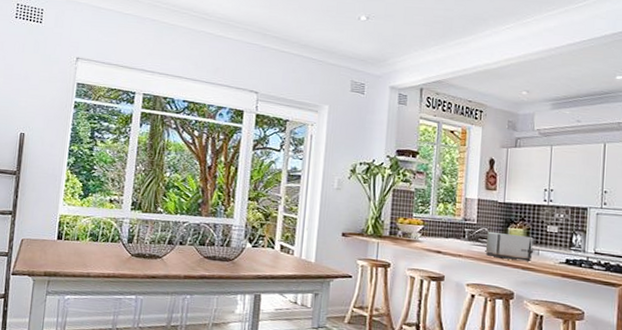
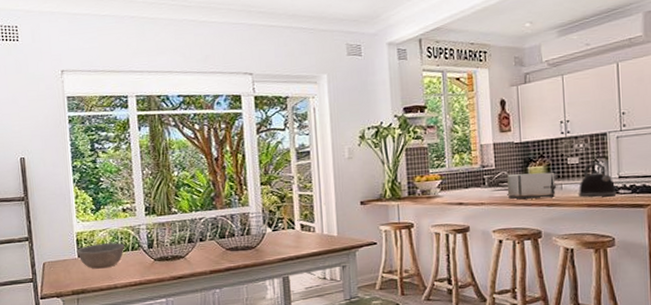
bowl: none [57,229,106,255] -> present [76,242,125,269]
kettle: none [553,234,591,271] -> present [578,162,617,198]

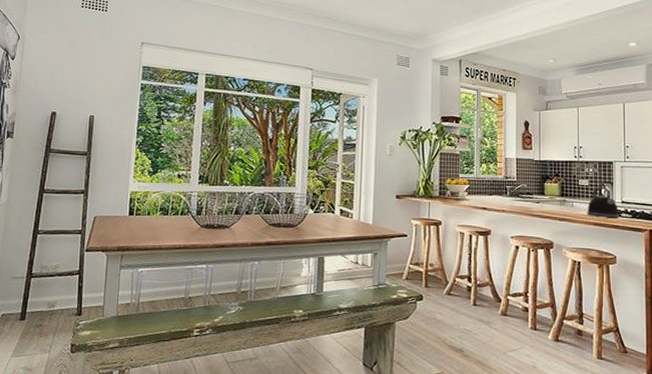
bowl: present [76,242,125,269] -> none [128,205,175,229]
toaster: present [507,172,557,200] -> none [525,188,569,214]

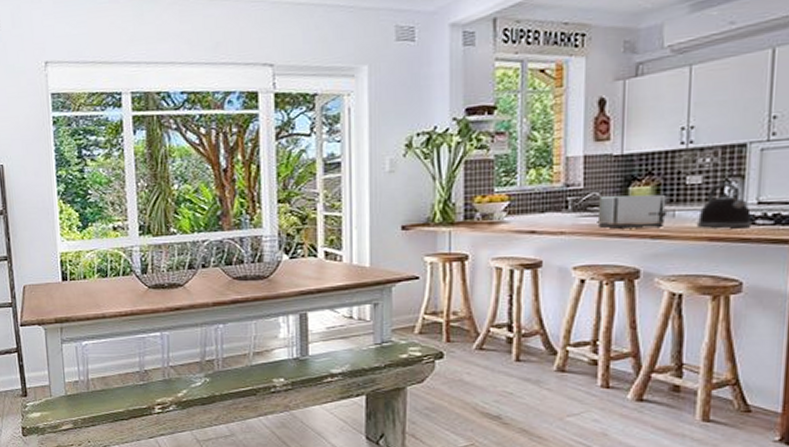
toaster: none [525,188,569,214] -> present [597,194,668,229]

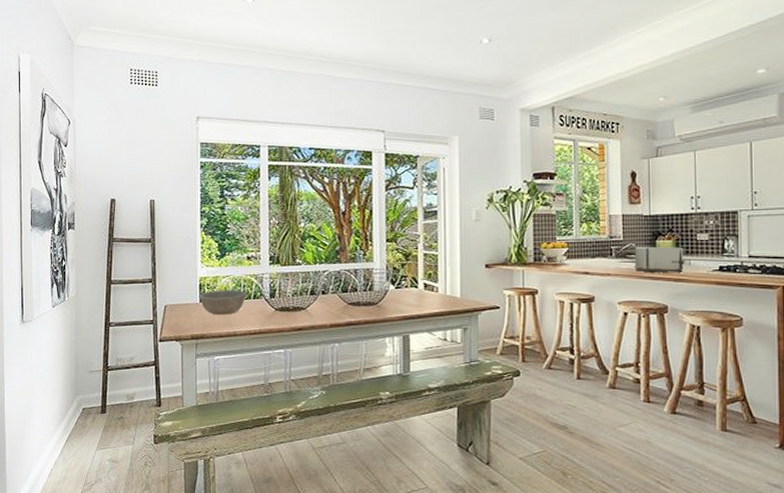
bowl: none [60,266,115,295] -> present [199,290,247,315]
kettle: present [696,182,752,230] -> none [706,239,746,276]

